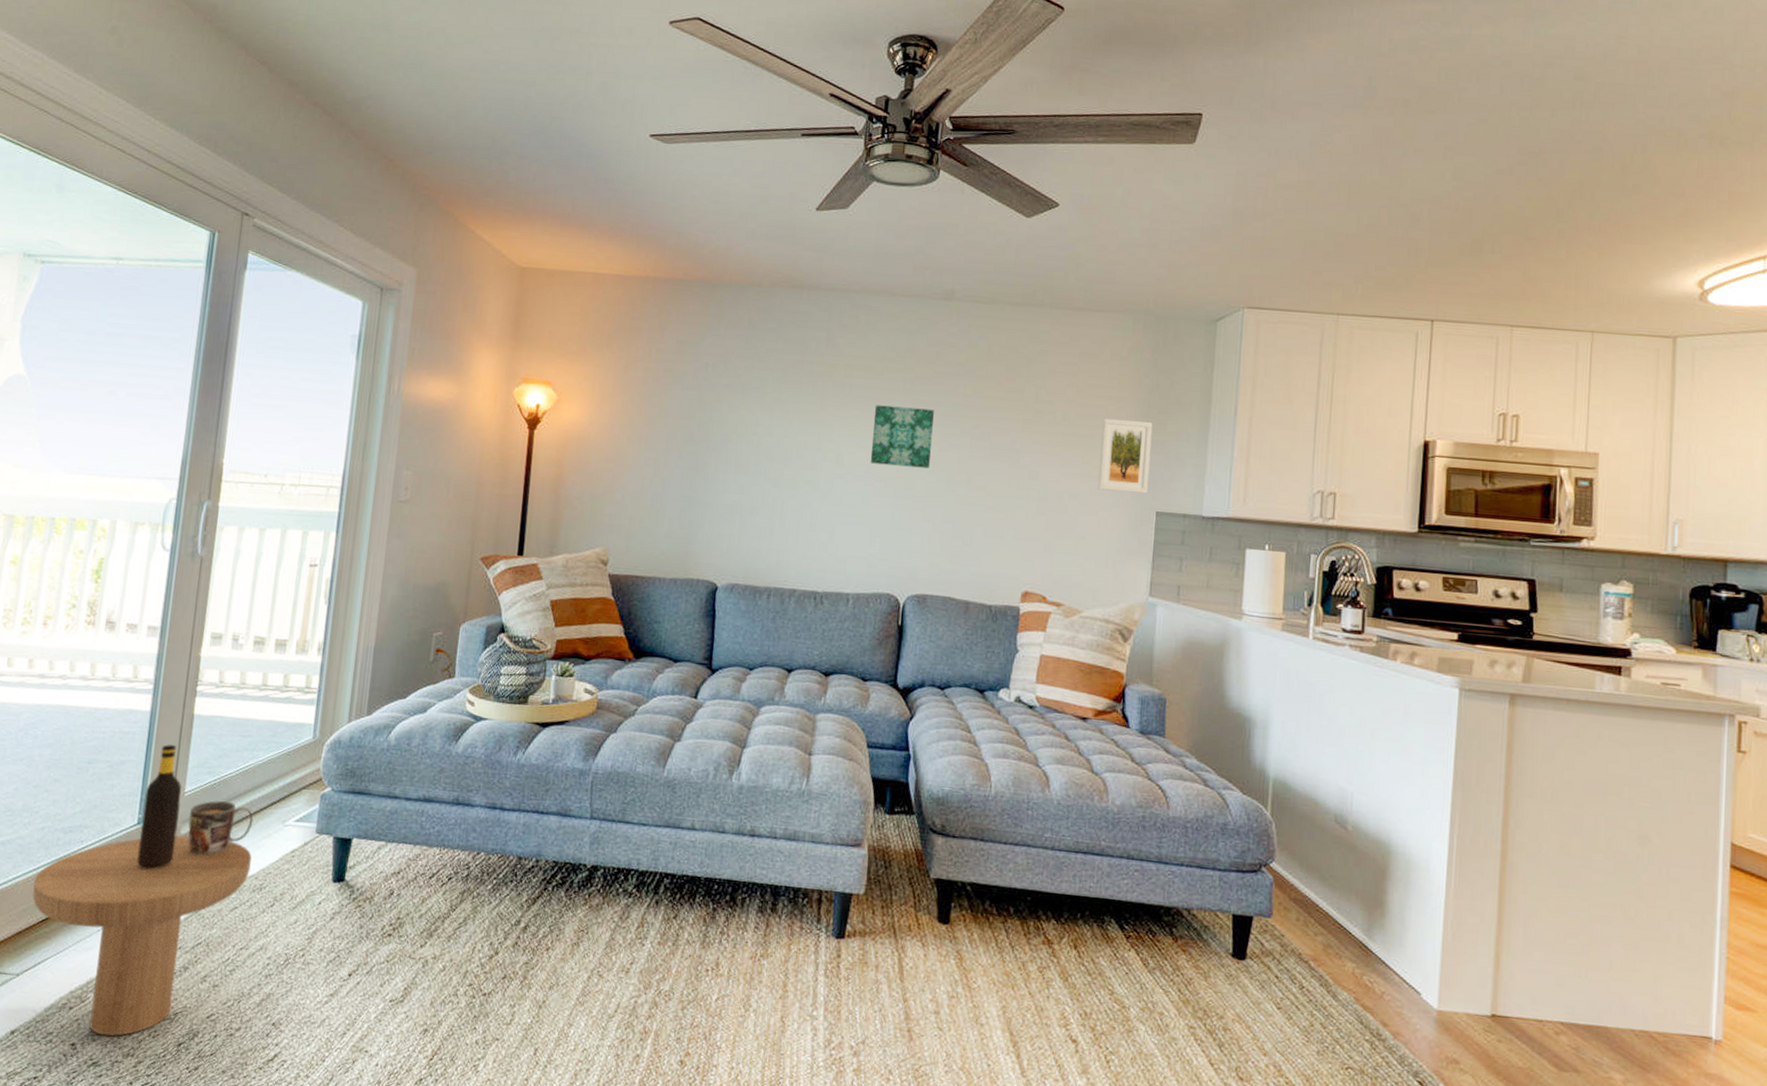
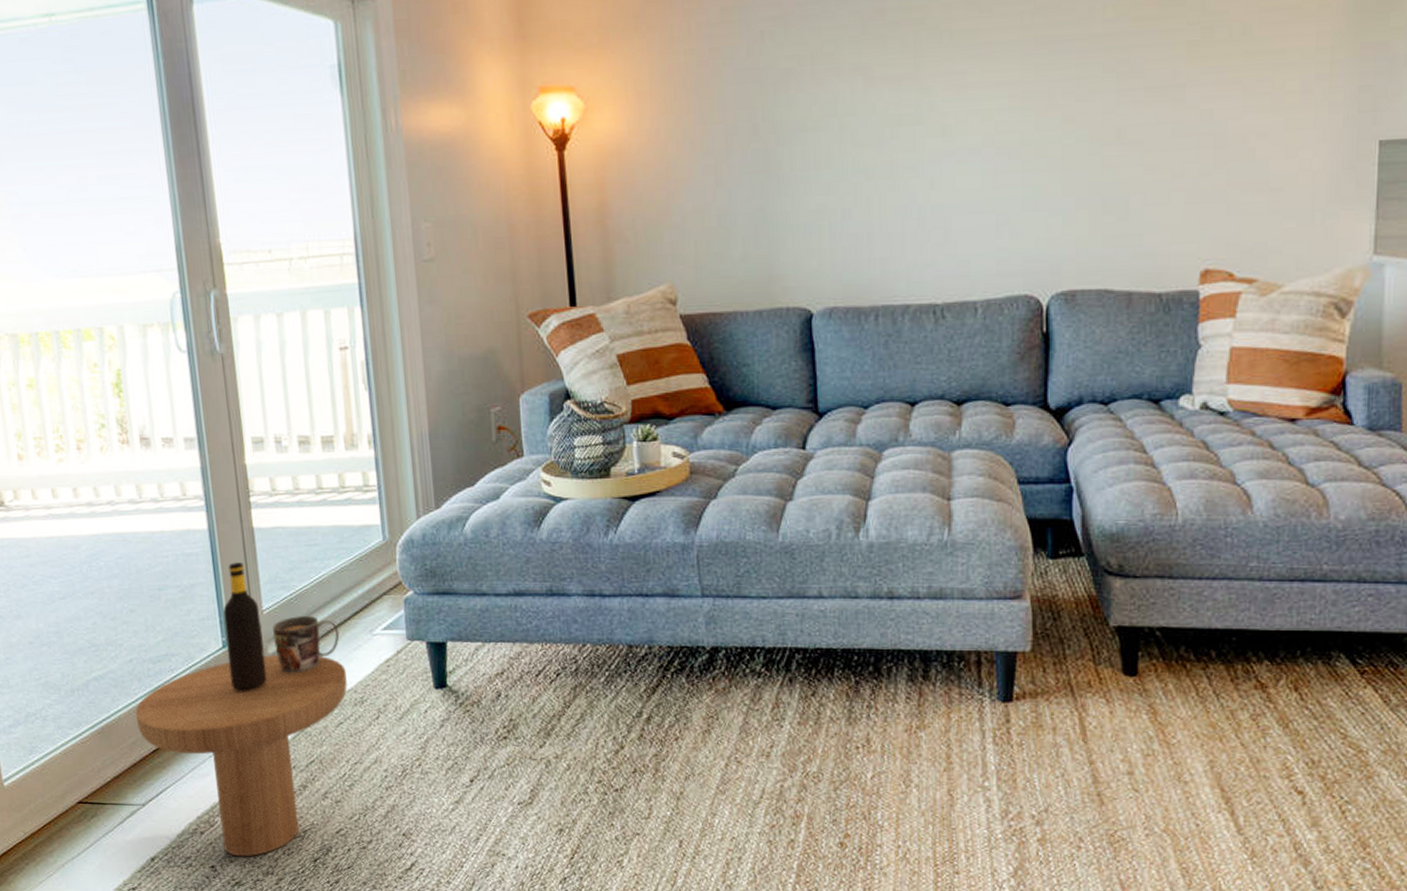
wall art: present [870,405,934,468] -> none [985,47,1065,131]
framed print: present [1097,418,1153,494] -> none [1295,17,1370,122]

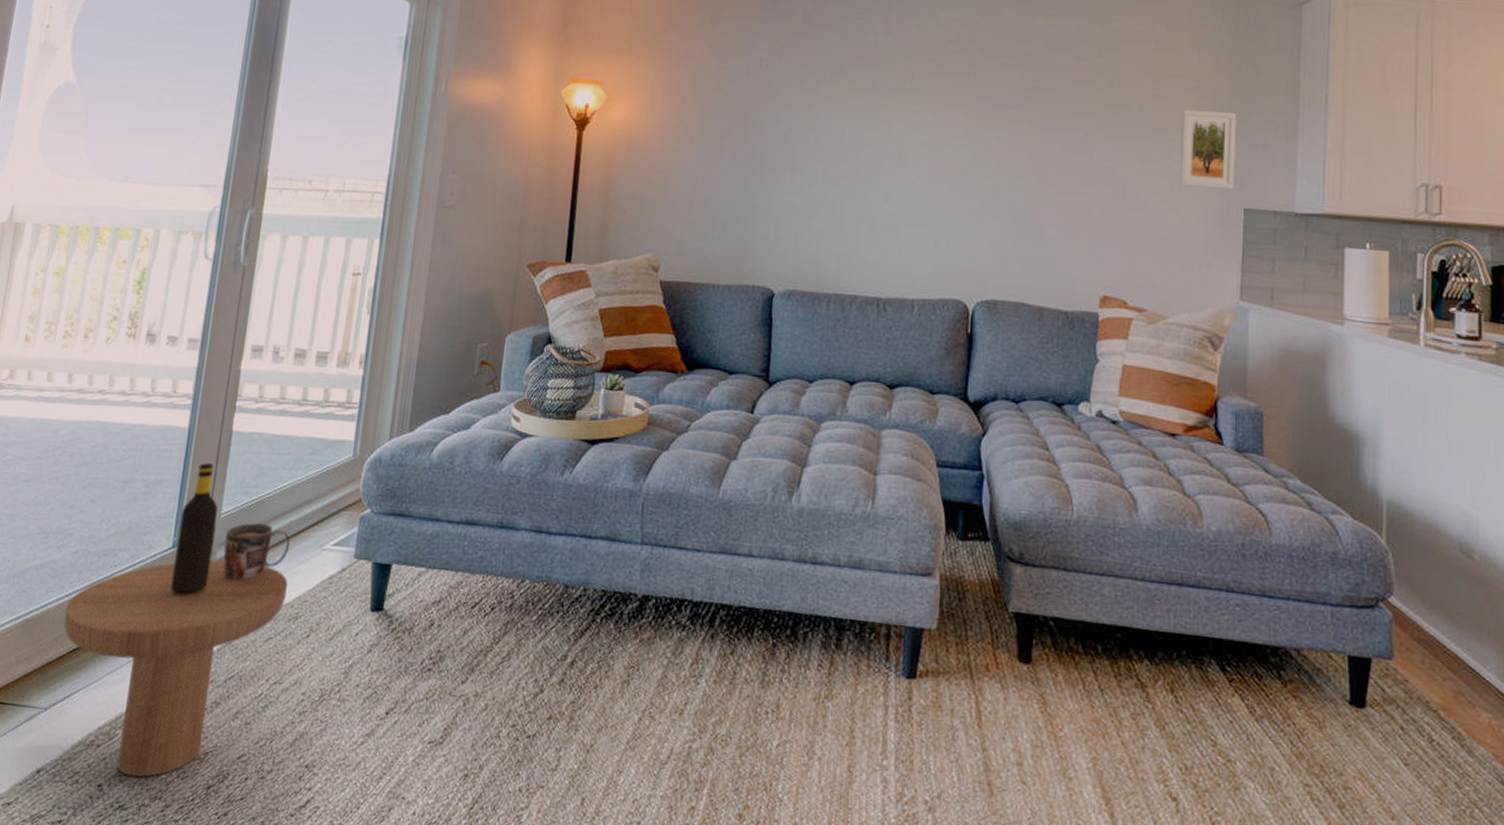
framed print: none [1295,17,1370,122] -> present [1179,109,1237,189]

